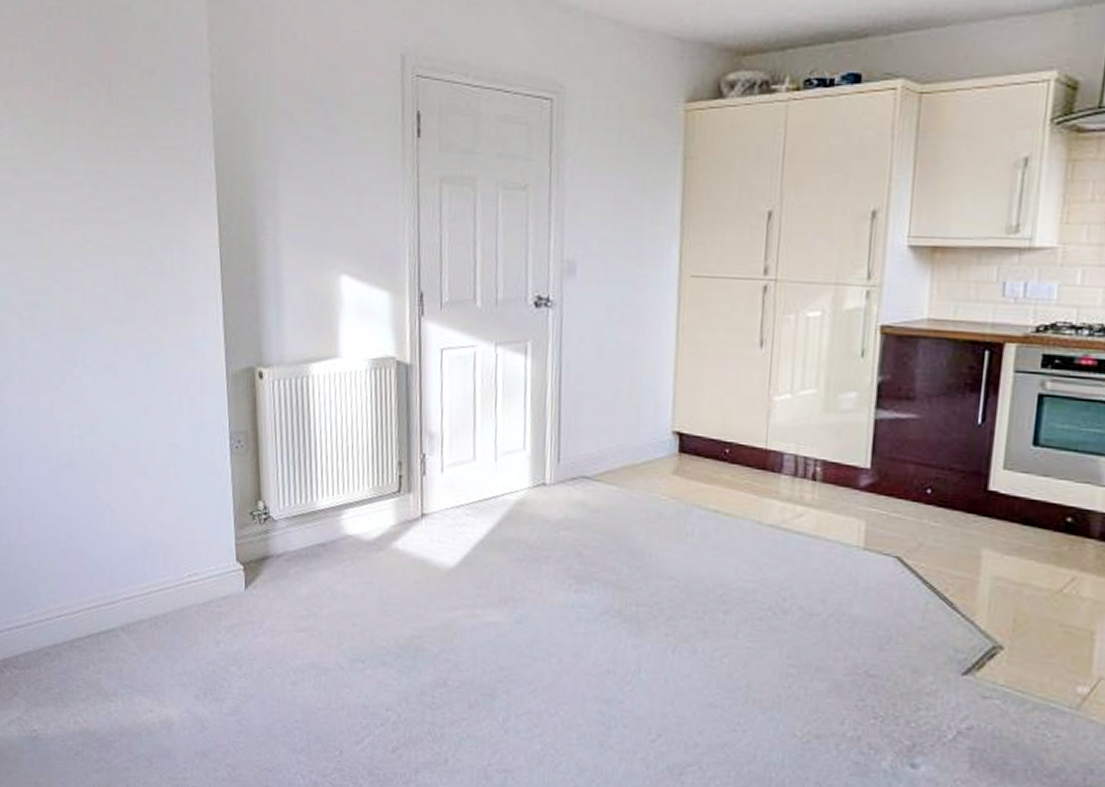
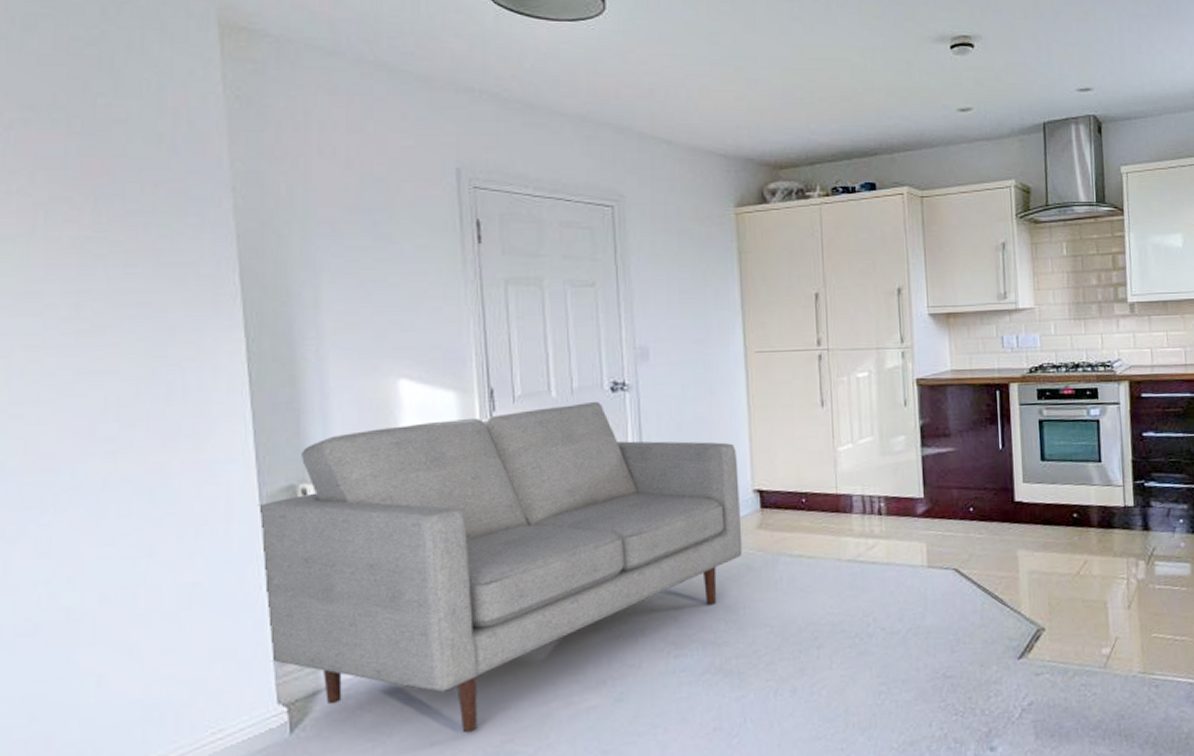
sofa: none [224,316,659,622] -> present [257,402,743,733]

